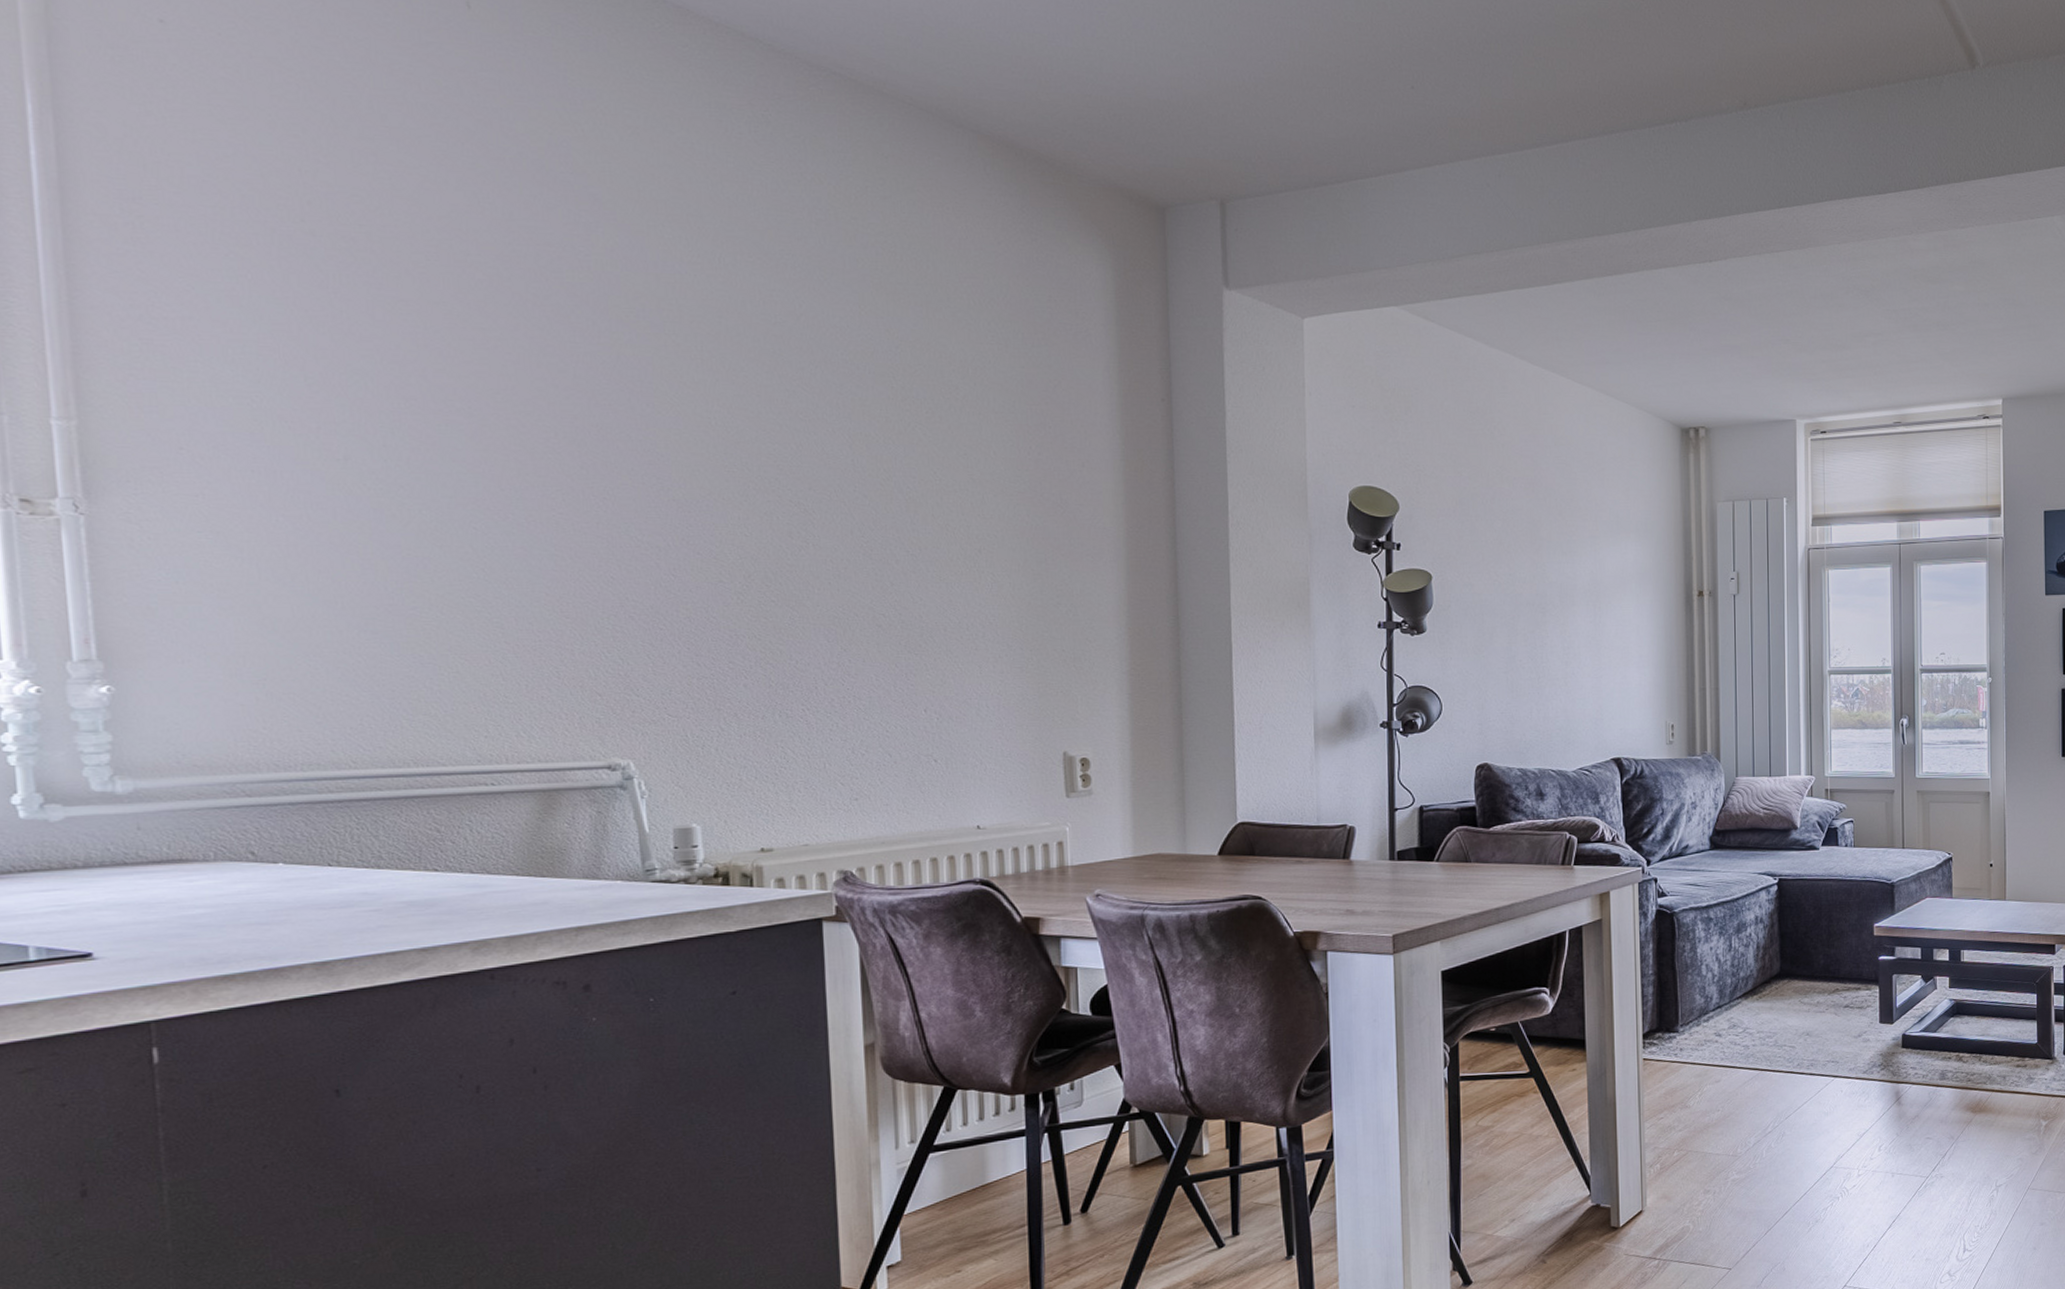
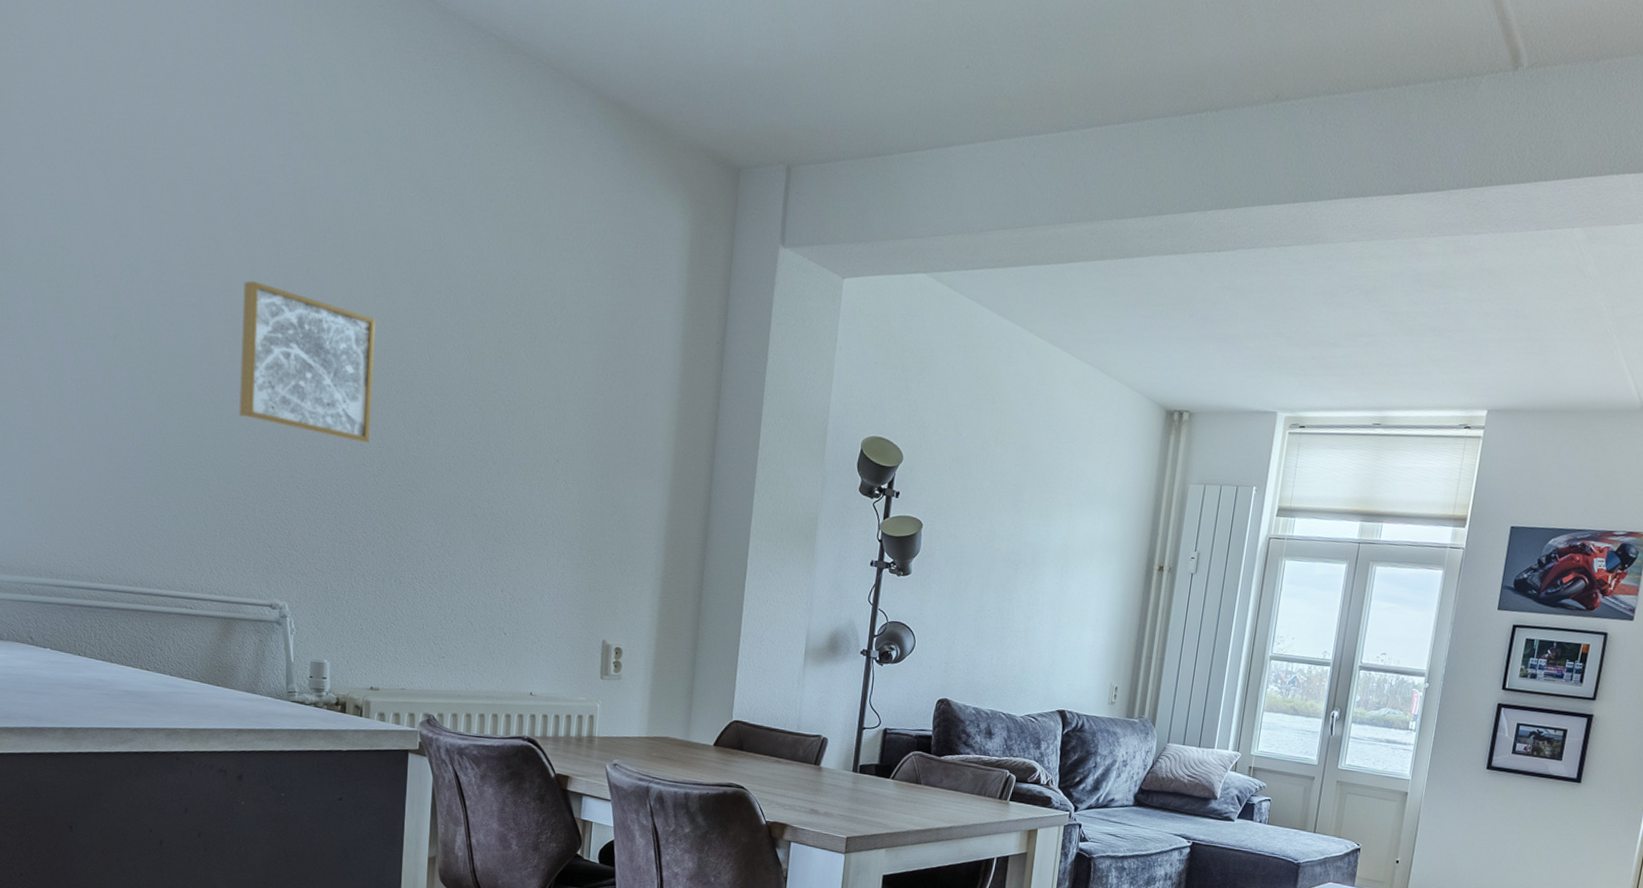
wall art: none [529,374,726,556] -> present [239,280,375,443]

